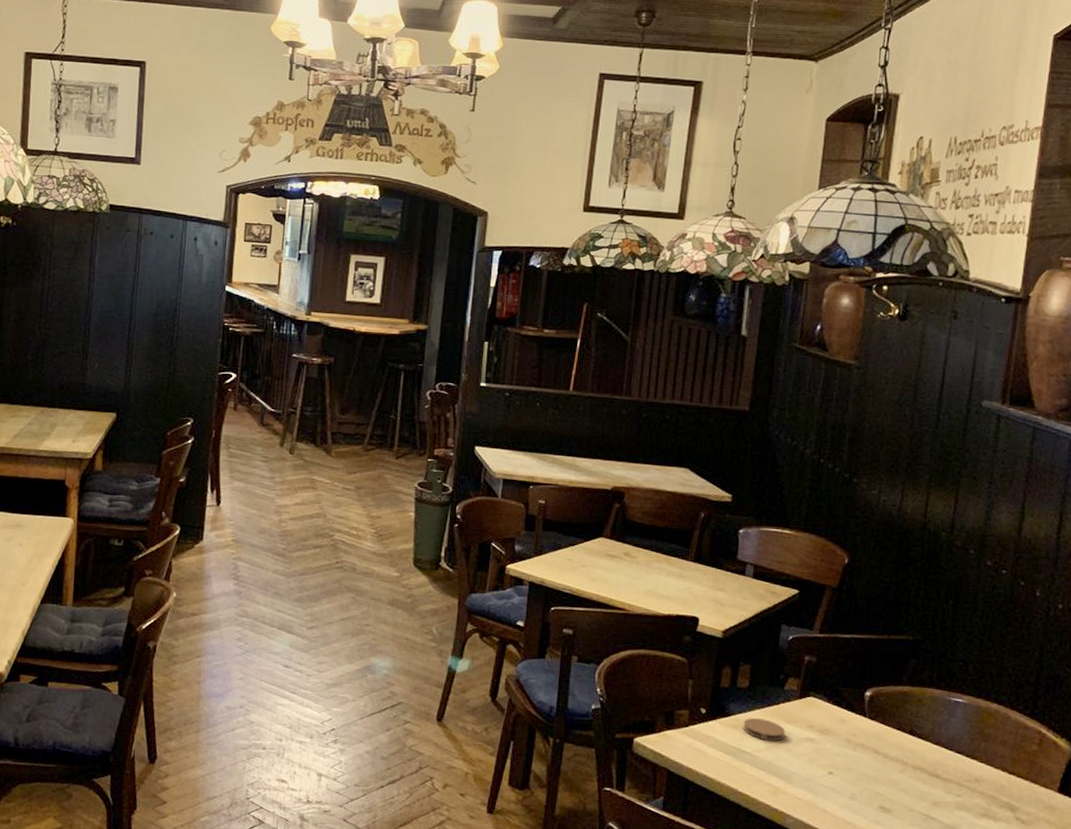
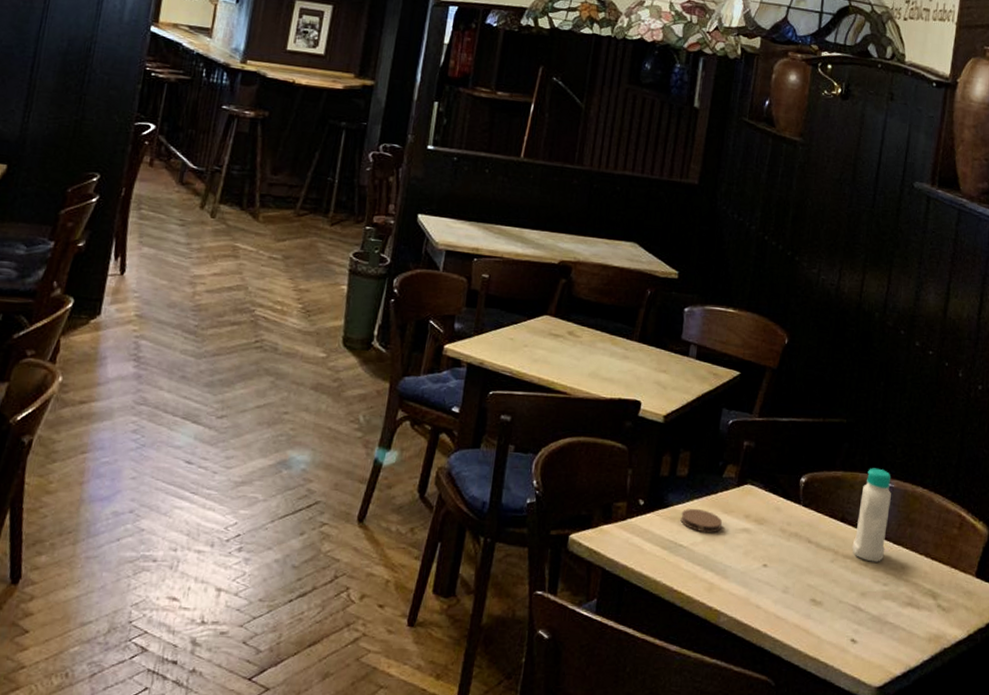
bottle: none [922,683,963,774] -> present [852,468,892,562]

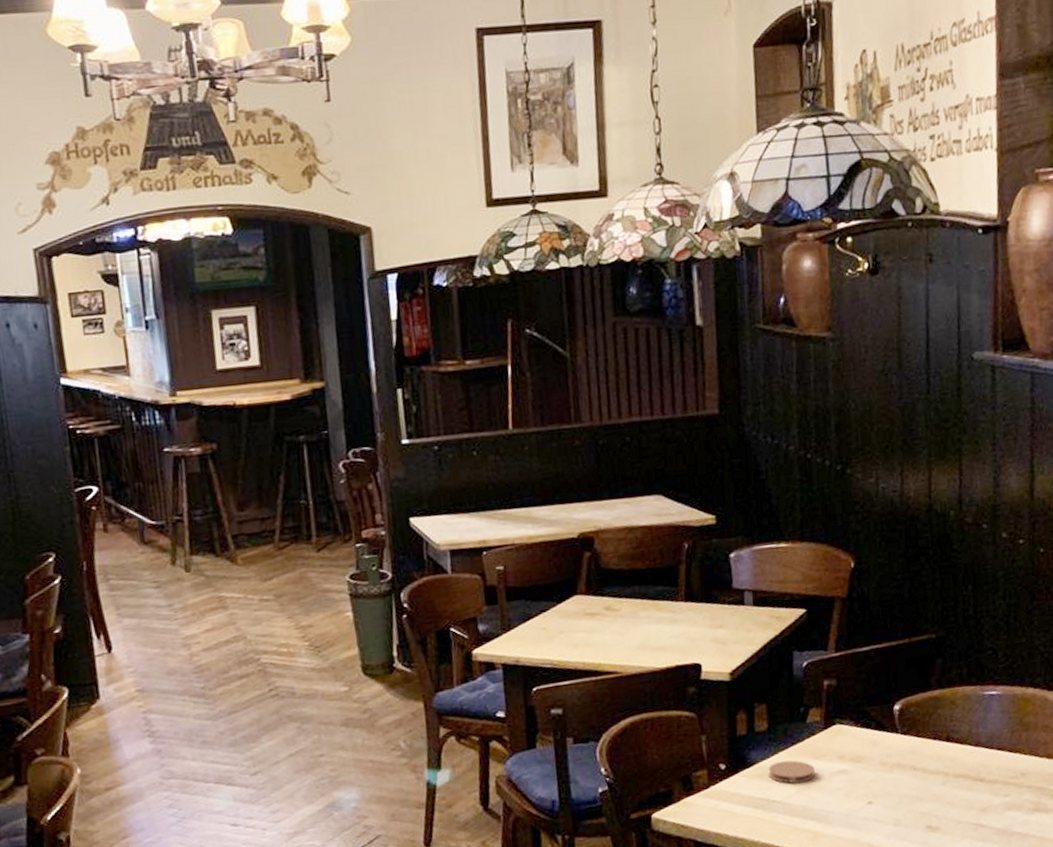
bottle: present [852,468,892,562] -> none [963,677,1001,776]

